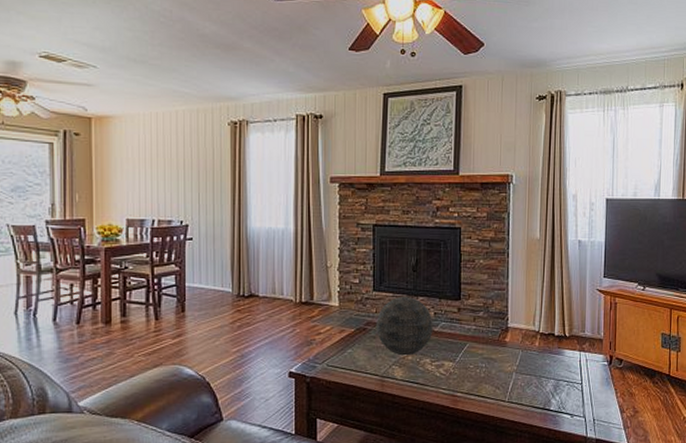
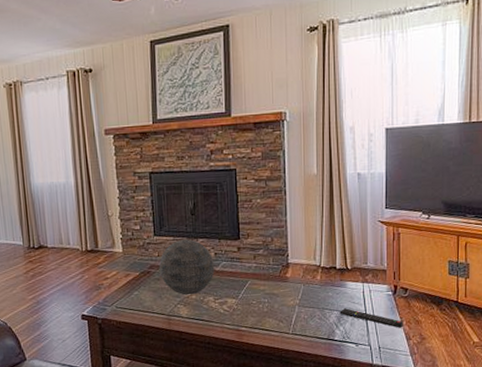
remote control: none [556,377,618,400] -> present [339,308,403,328]

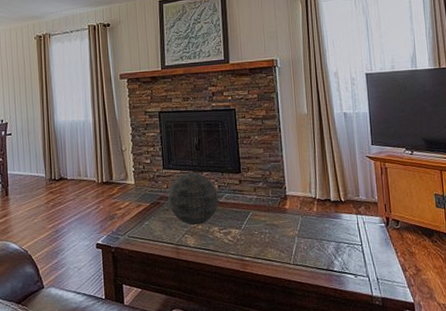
remote control: present [339,308,403,328] -> none [337,239,398,260]

